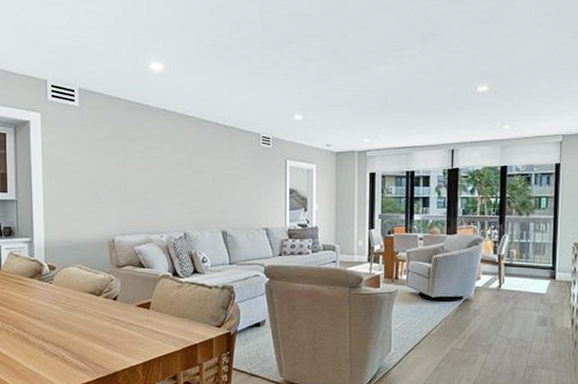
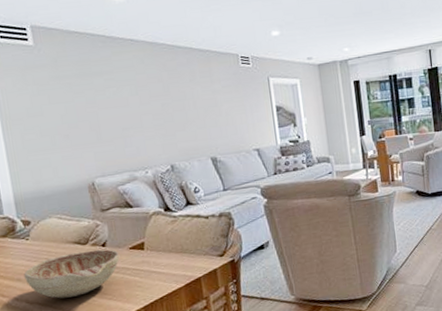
decorative bowl: none [44,302,128,342] -> present [24,249,120,299]

